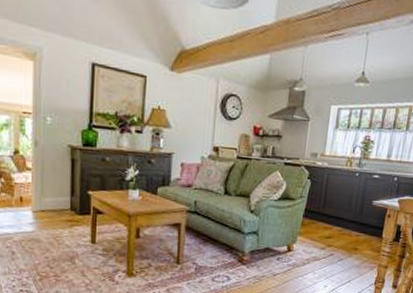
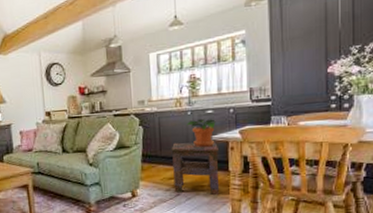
side table: none [329,202,377,260] -> present [171,142,219,196]
potted plant: none [353,182,380,212] -> present [187,118,216,148]

